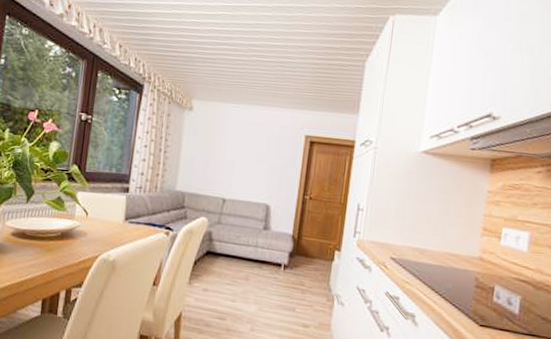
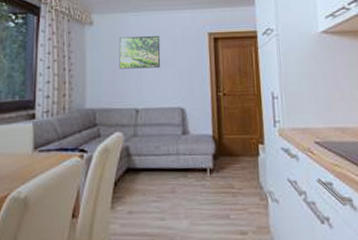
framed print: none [212,126,257,163] -> present [119,35,161,69]

